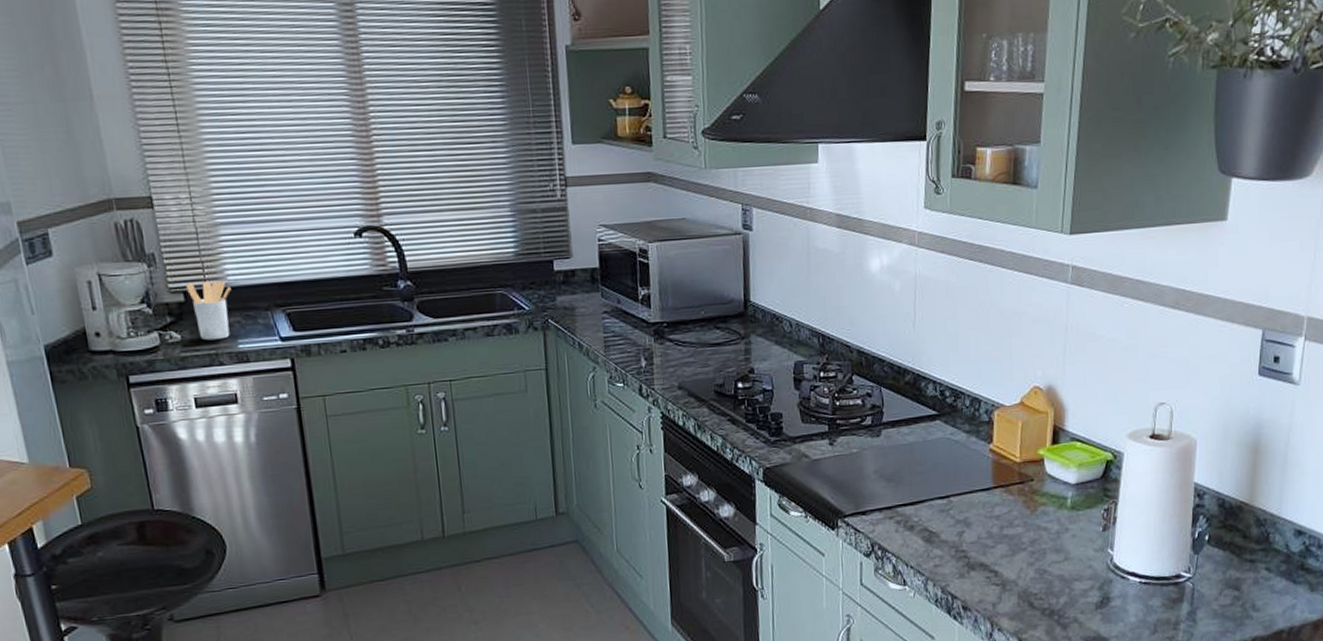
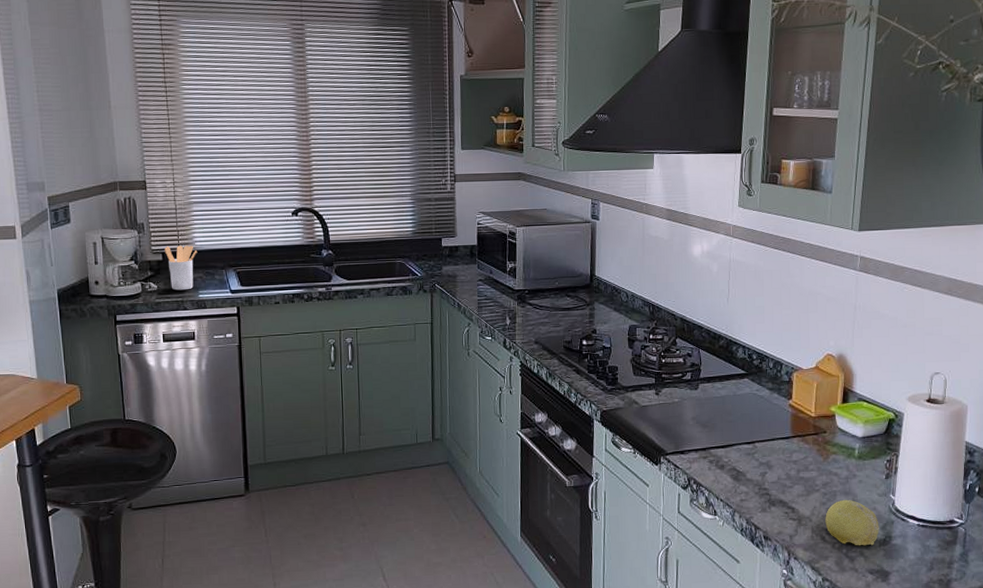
fruit: none [1033,557,1096,611] -> present [825,499,879,546]

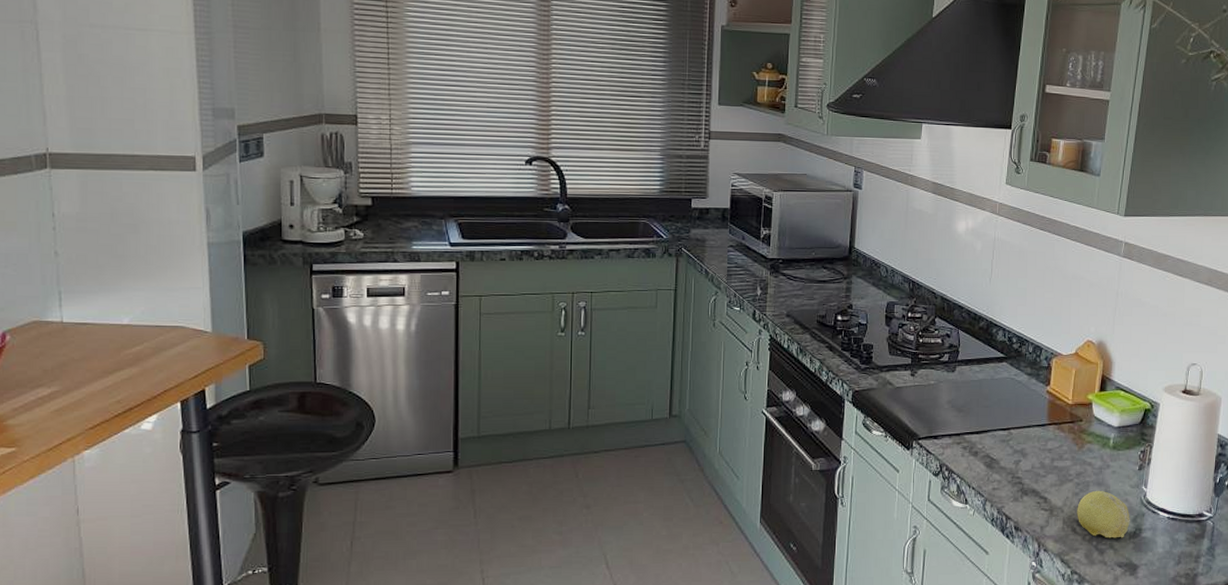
utensil holder: present [165,245,198,291] -> none [375,189,414,240]

